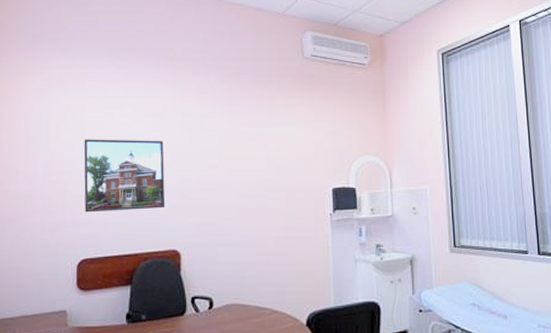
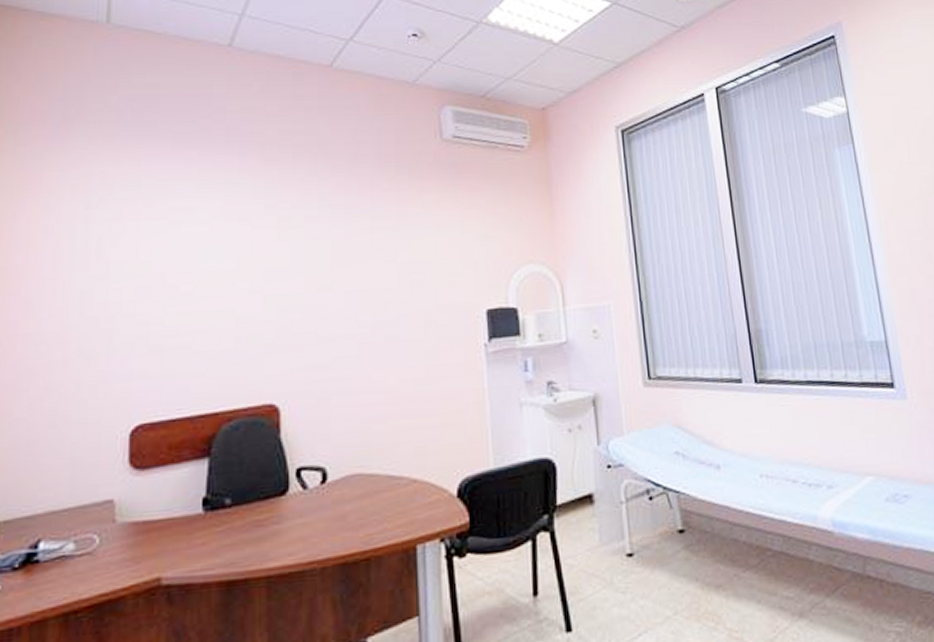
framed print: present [83,139,166,213] -> none [138,254,257,359]

